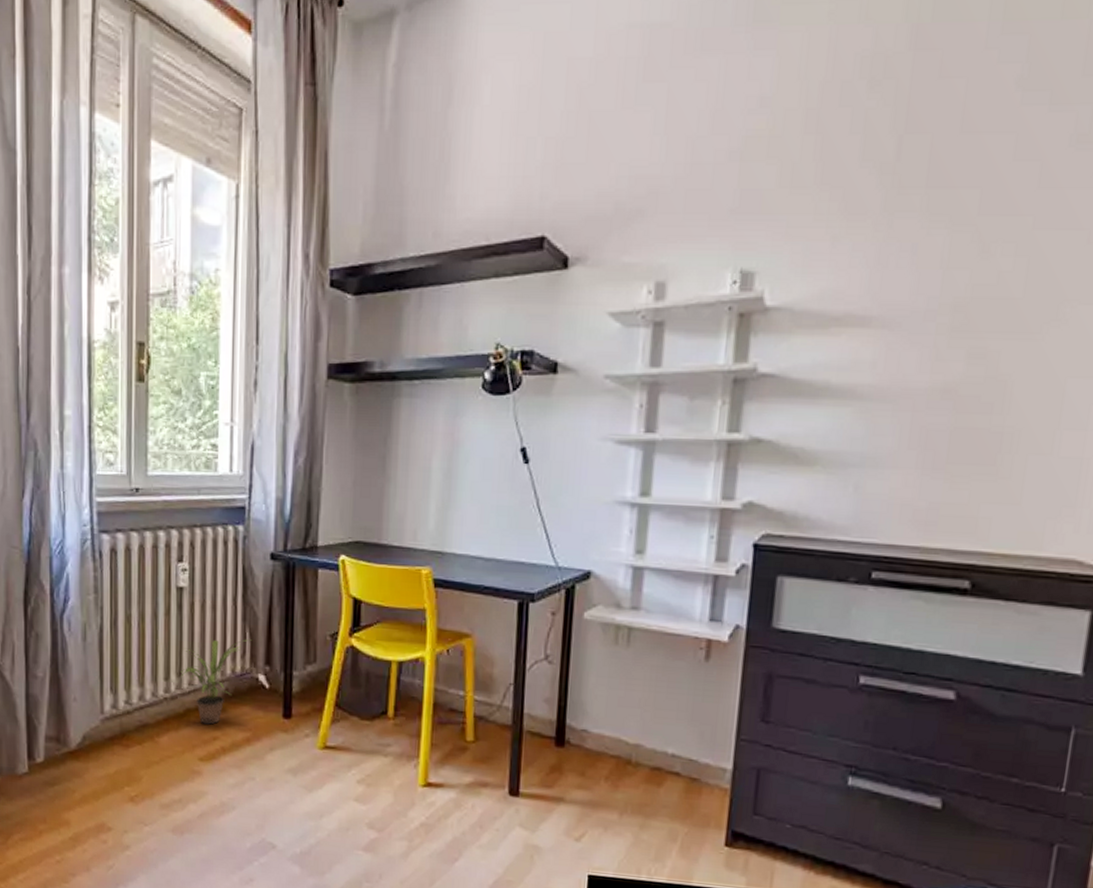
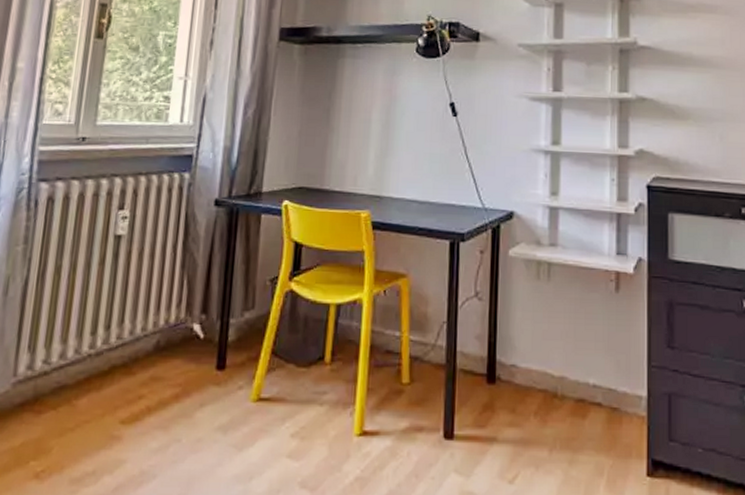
potted plant: present [181,638,253,725] -> none [109,287,190,382]

